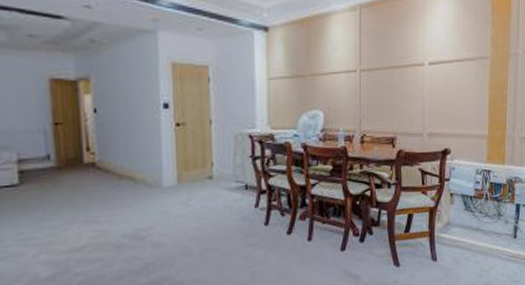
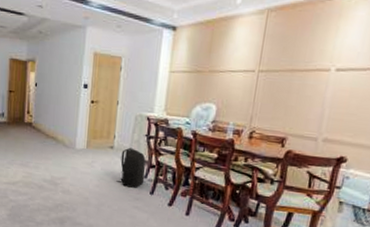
backpack: none [222,173,256,223] -> present [116,147,146,188]

